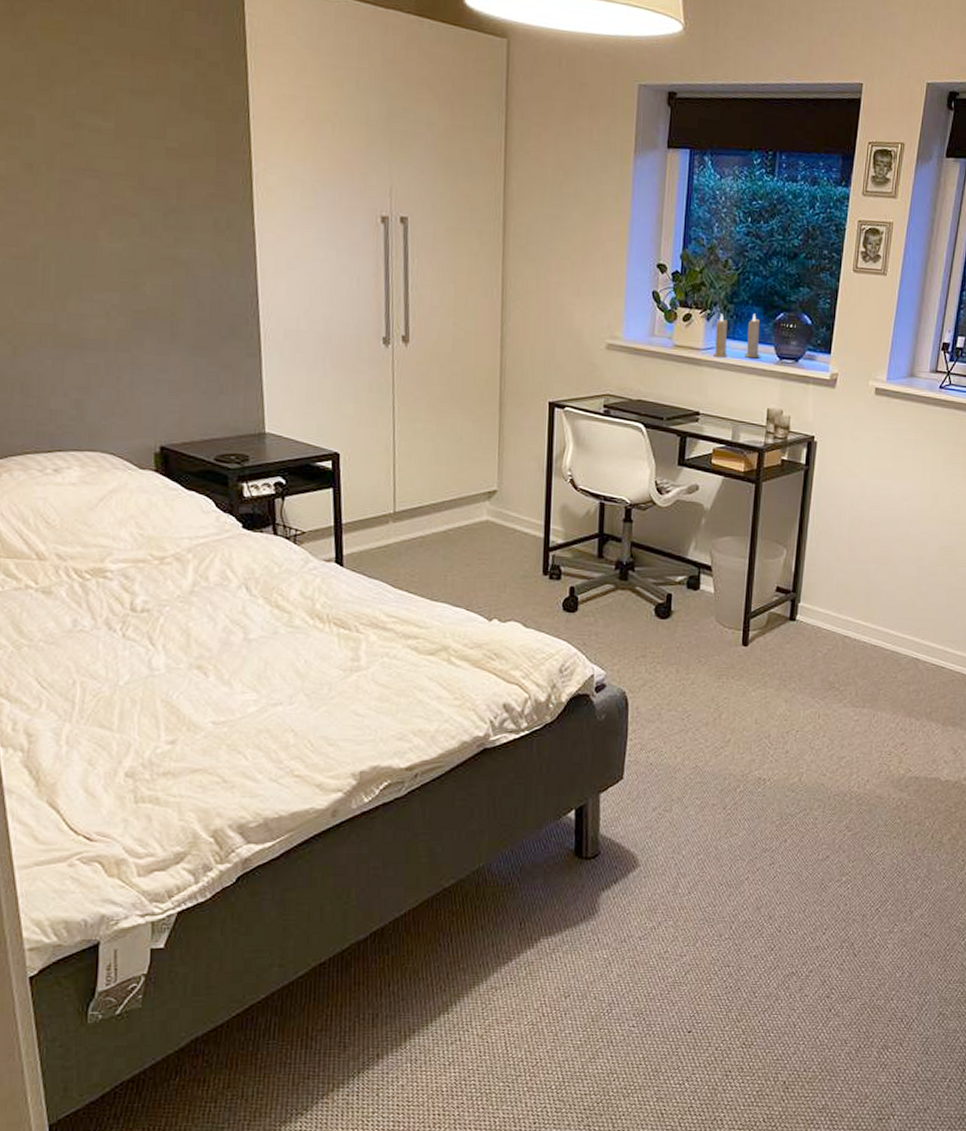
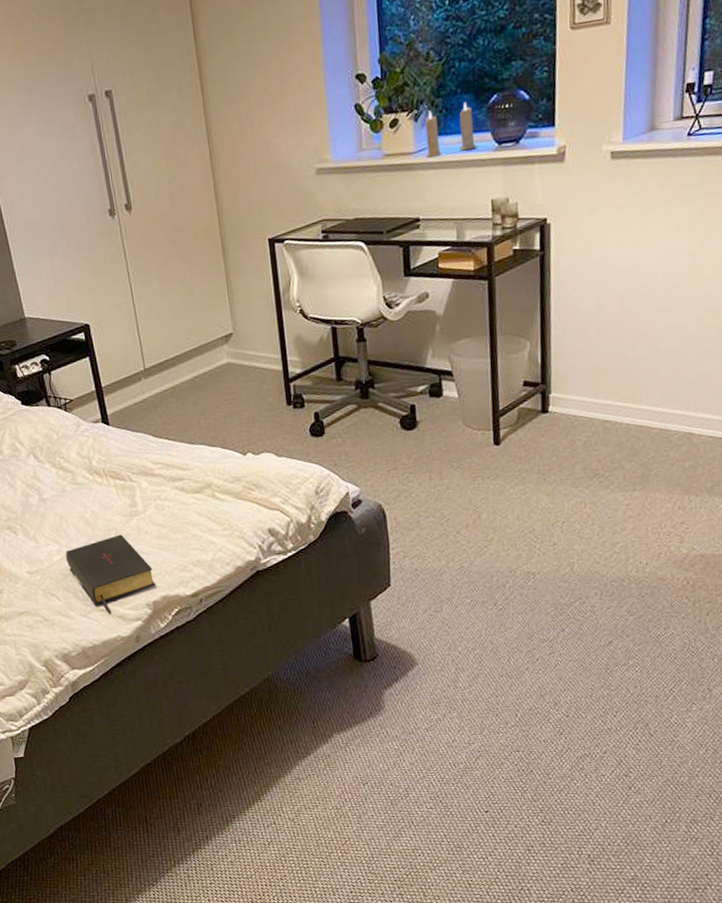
bible: none [263,690,366,781] -> present [65,534,155,614]

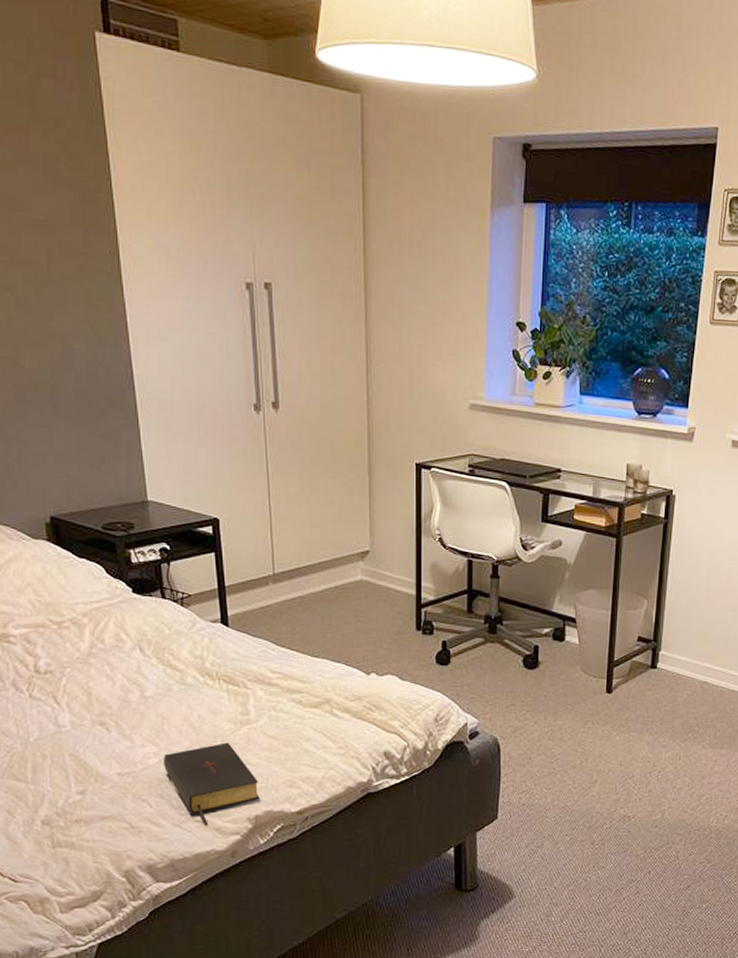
candle: present [425,102,476,159] -> none [572,369,619,416]

